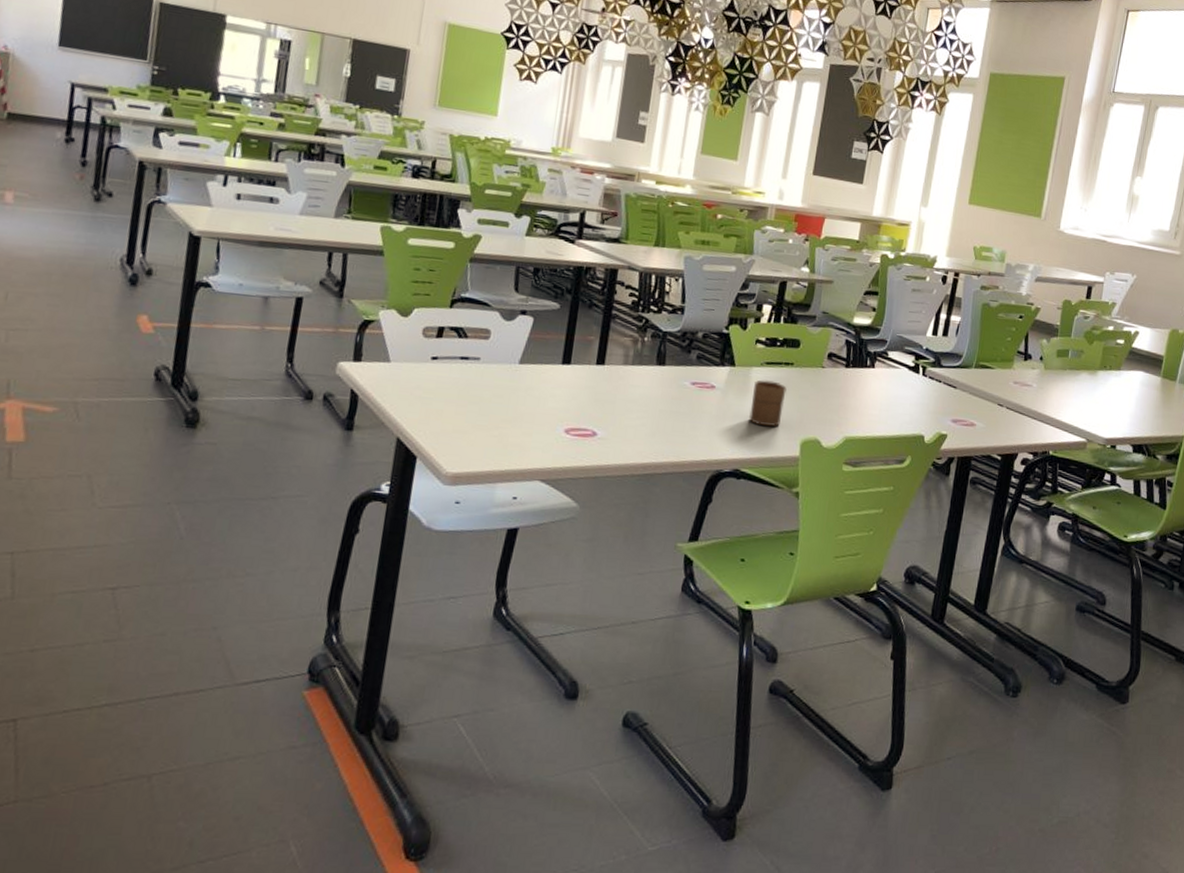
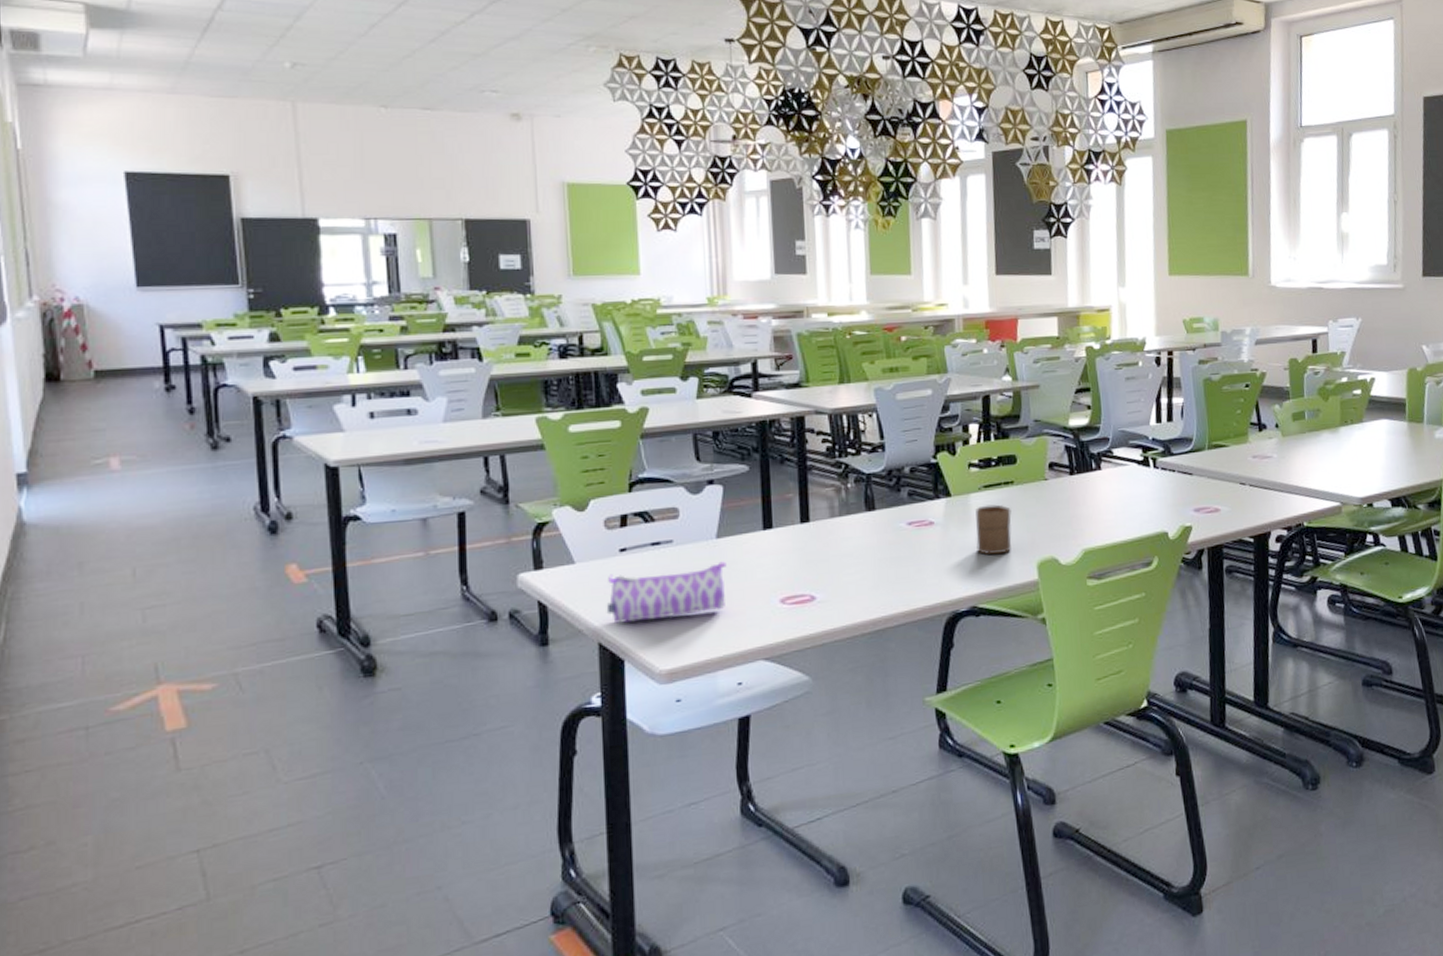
pencil case: none [409,378,524,428] -> present [606,561,726,624]

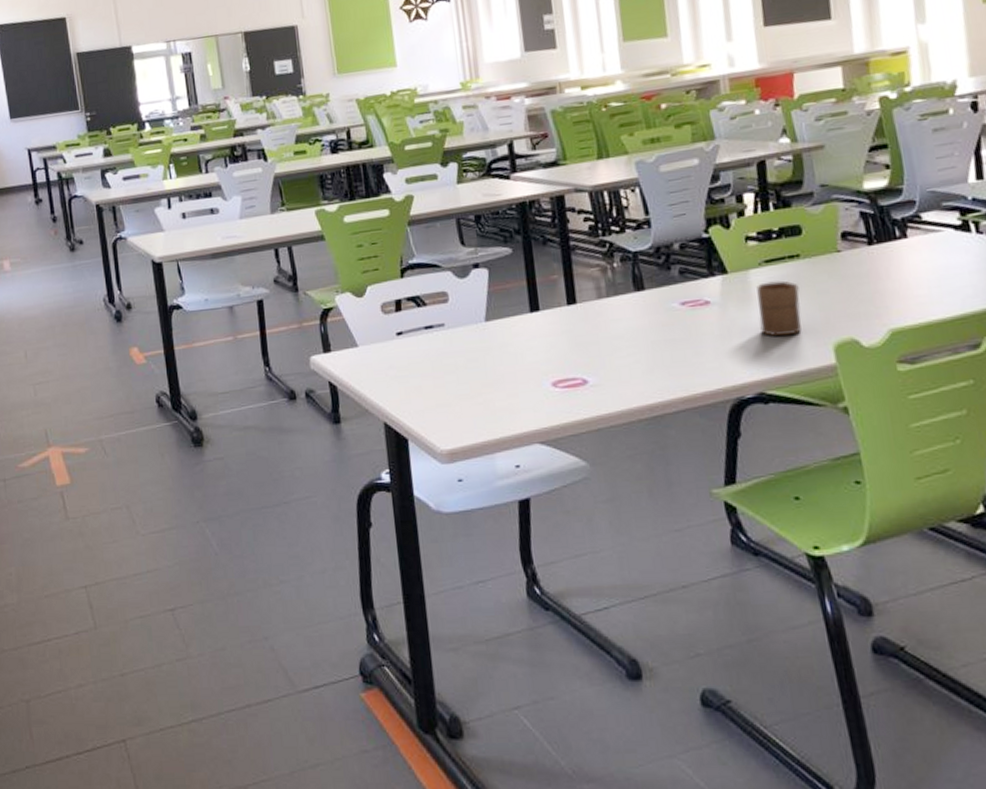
pencil case: present [606,561,726,624] -> none [388,344,498,404]

